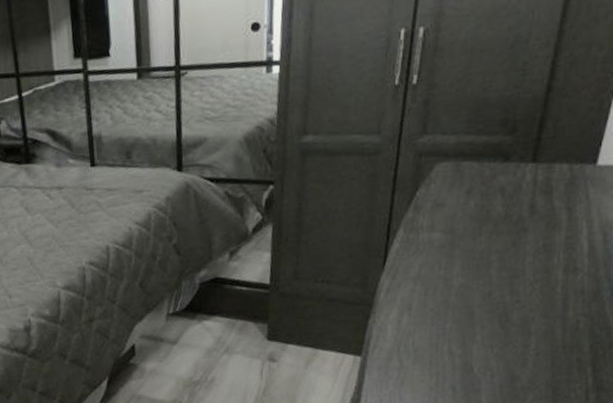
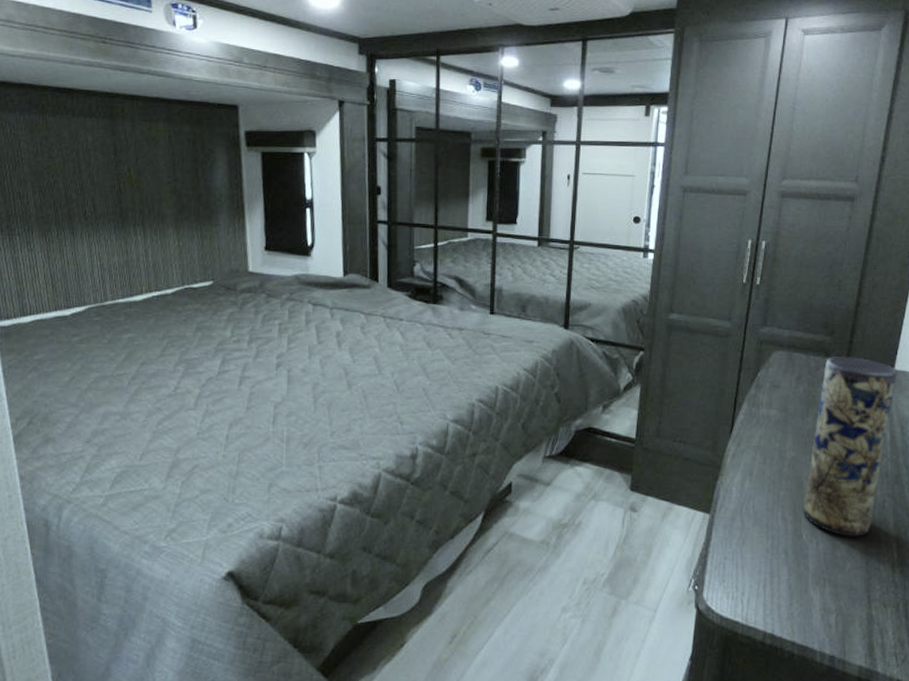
vase: none [475,156,601,365] -> present [804,357,898,537]

